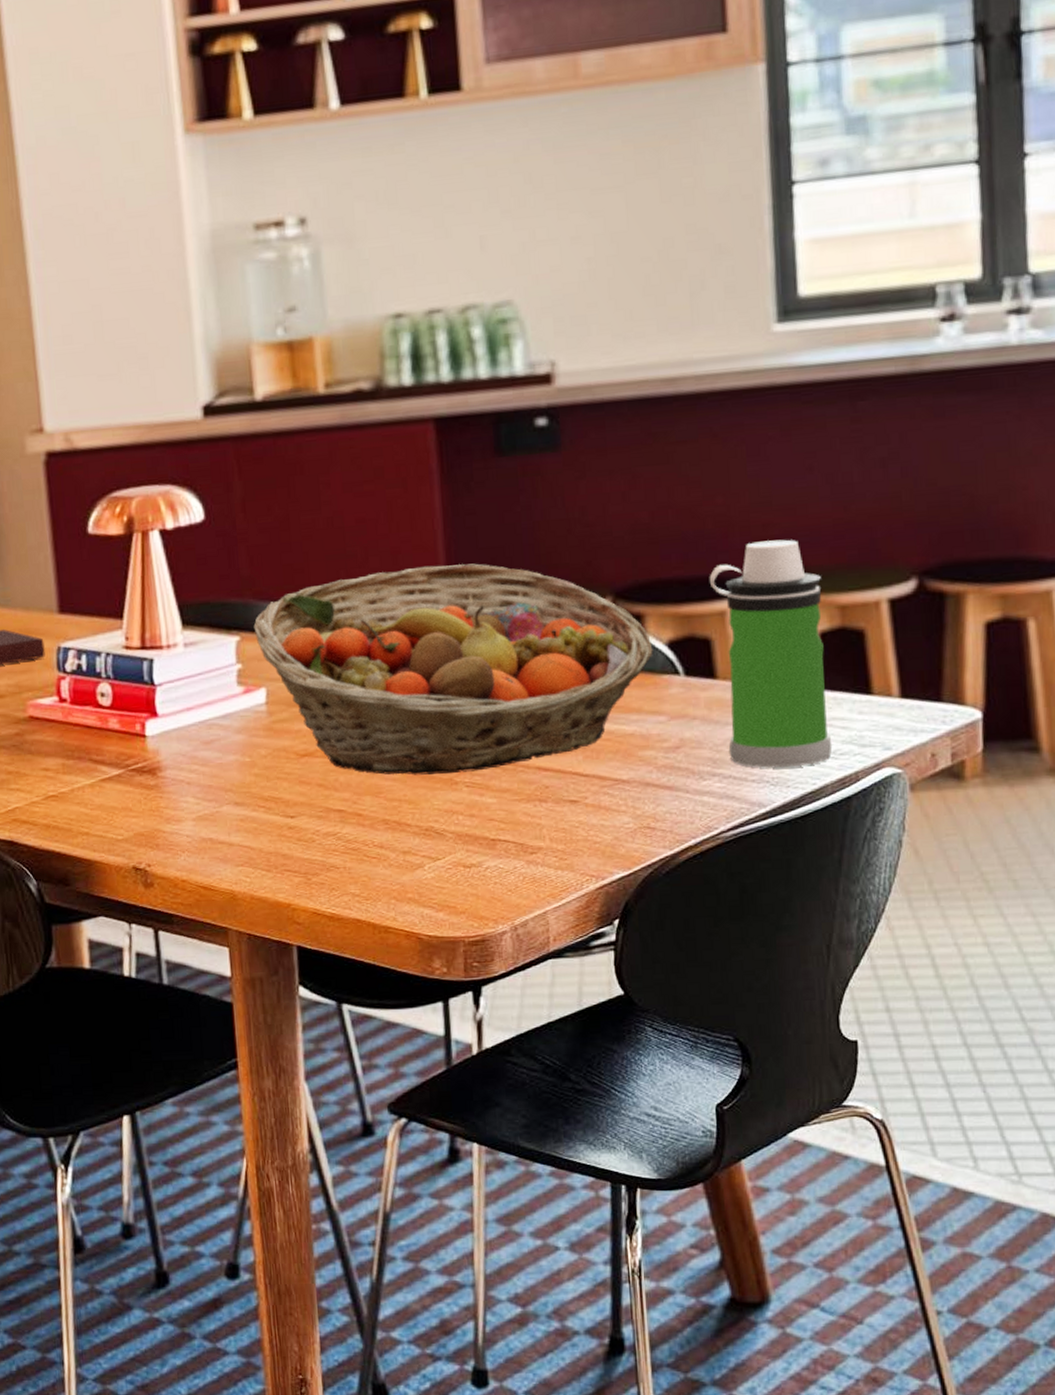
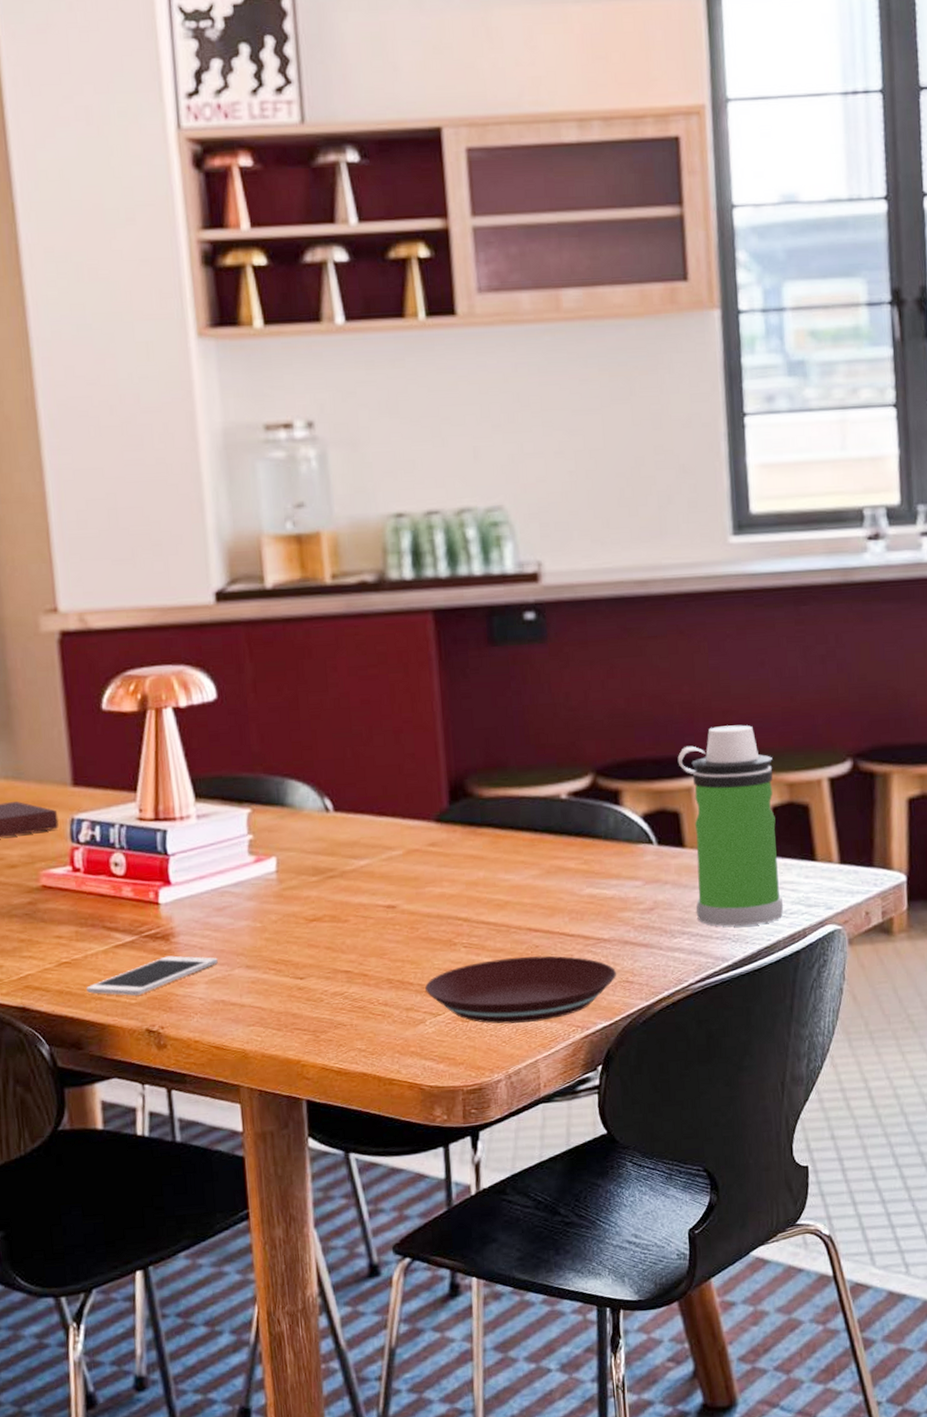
cell phone: none [73,790,206,832] -> present [86,955,218,996]
fruit basket: present [253,563,654,775] -> none [264,742,630,938]
plate: none [424,797,636,871] -> present [425,956,616,1024]

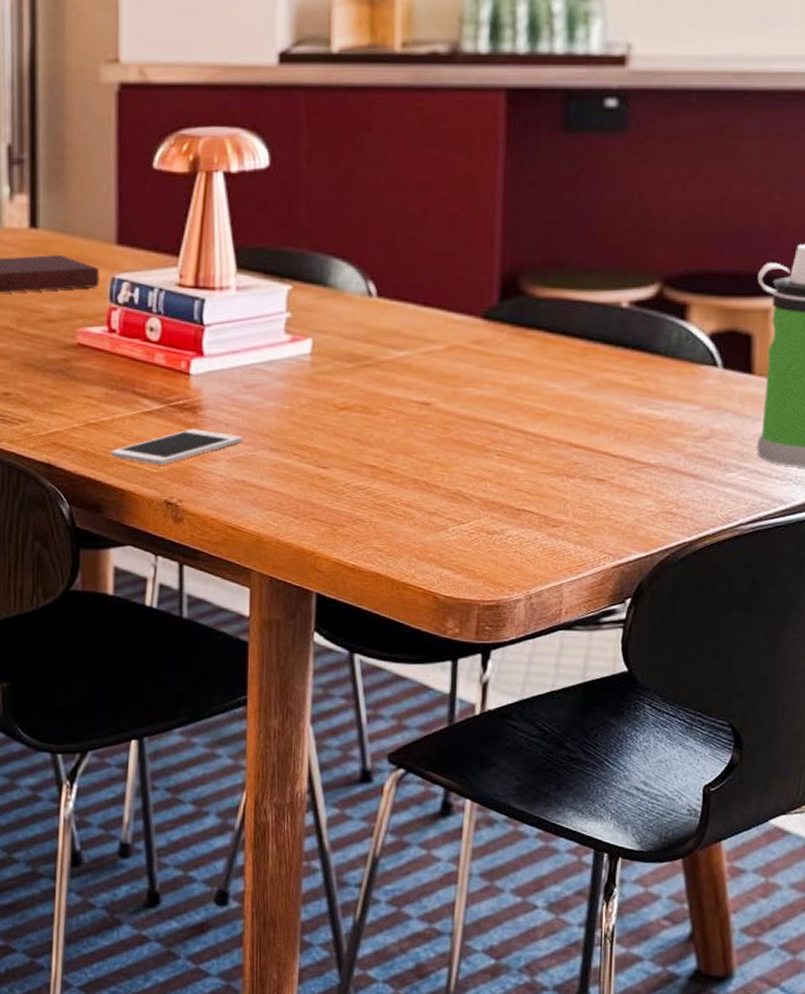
plate: present [425,956,616,1024] -> none [452,472,659,543]

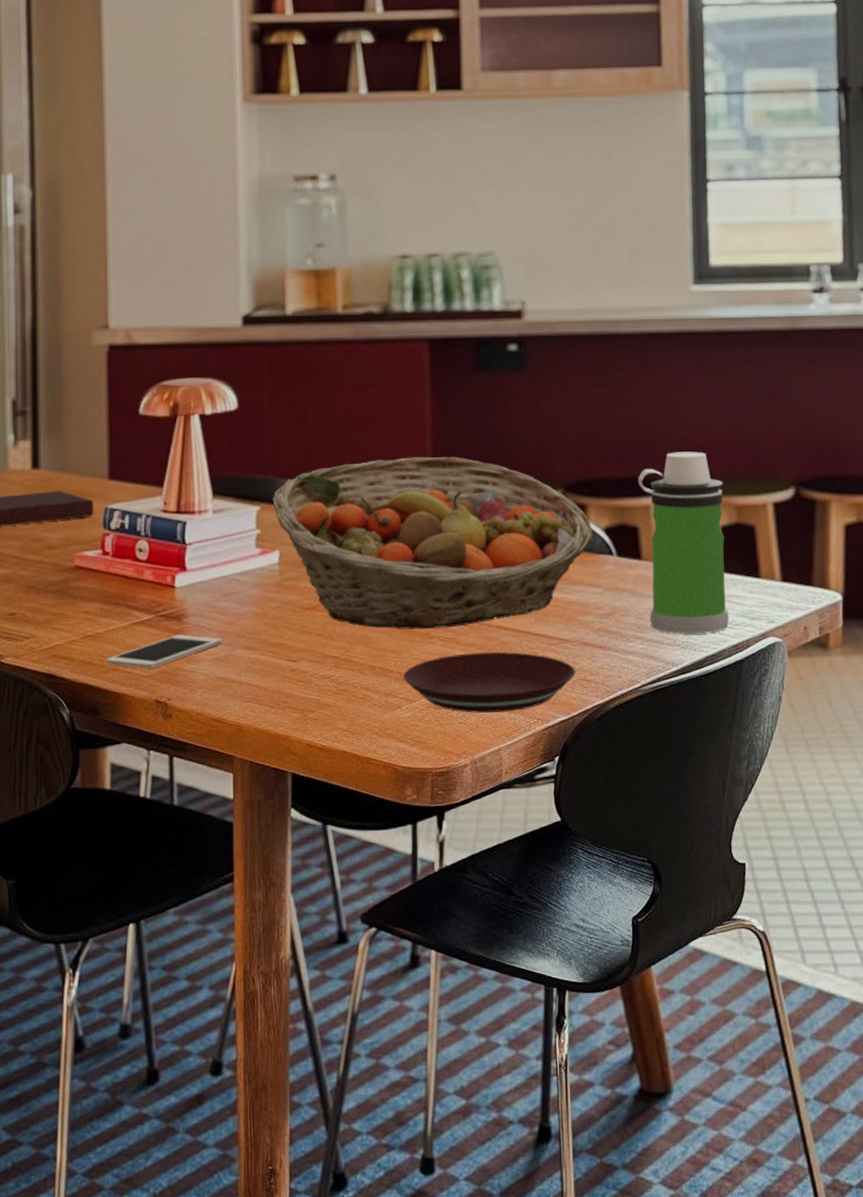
fruit basket: none [306,234,695,441] -> present [272,457,593,629]
plate: none [452,472,659,543] -> present [404,652,575,713]

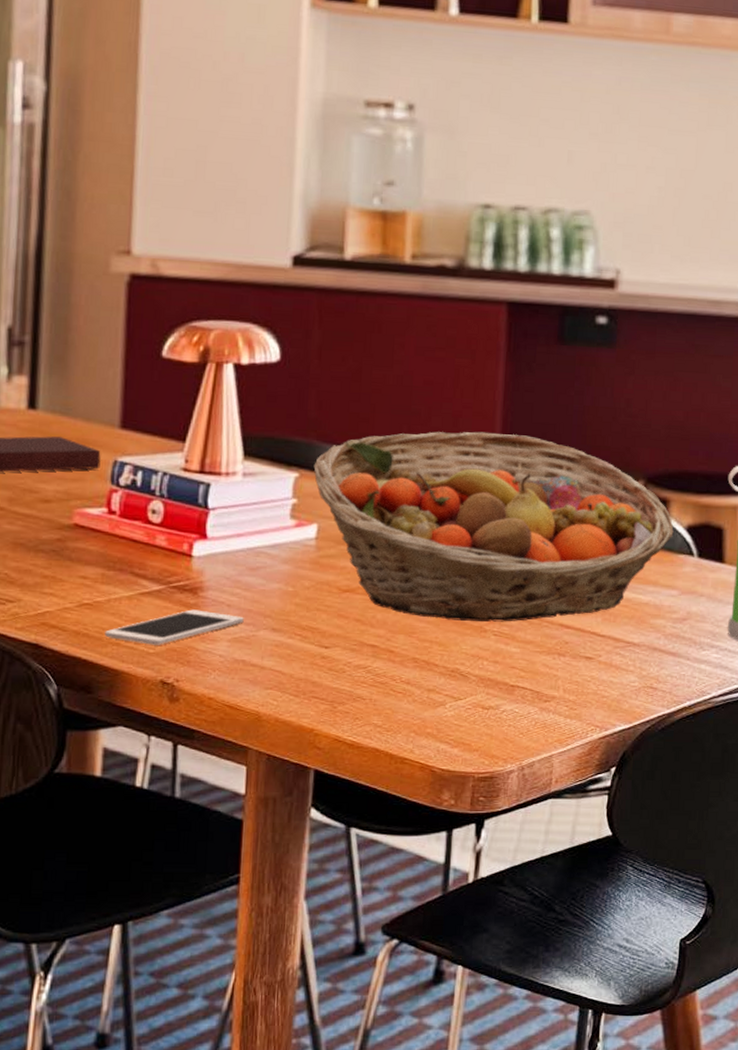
plate: present [404,652,575,713] -> none [450,651,641,717]

